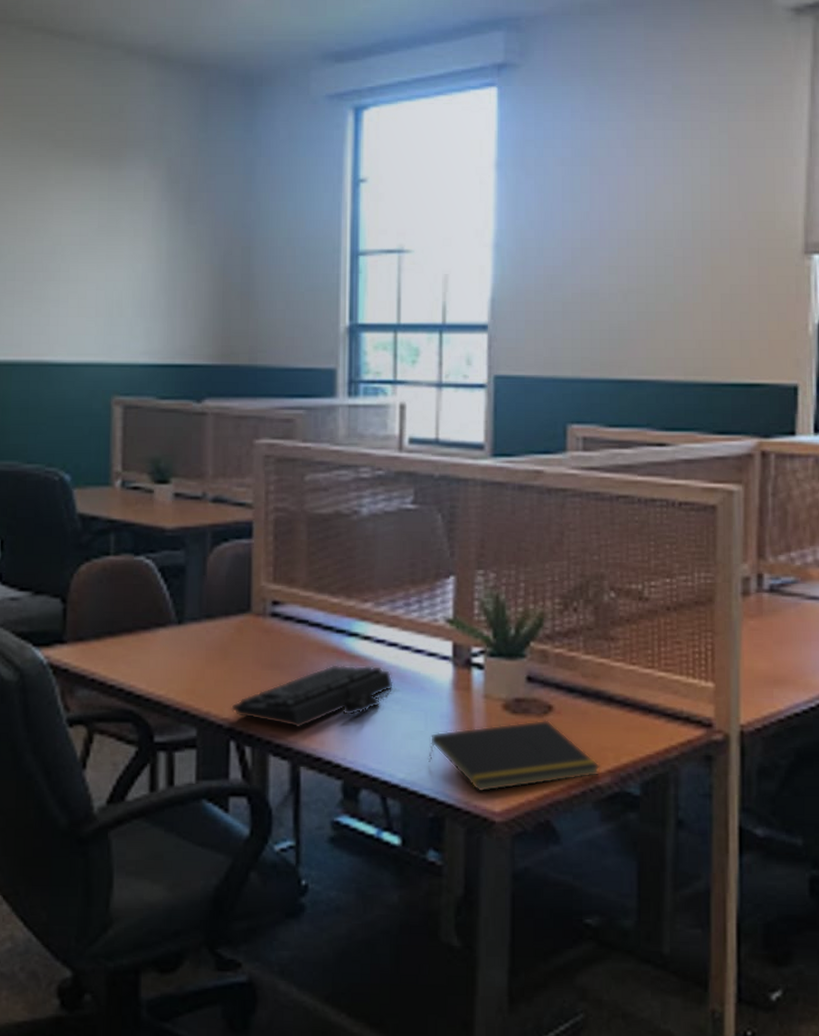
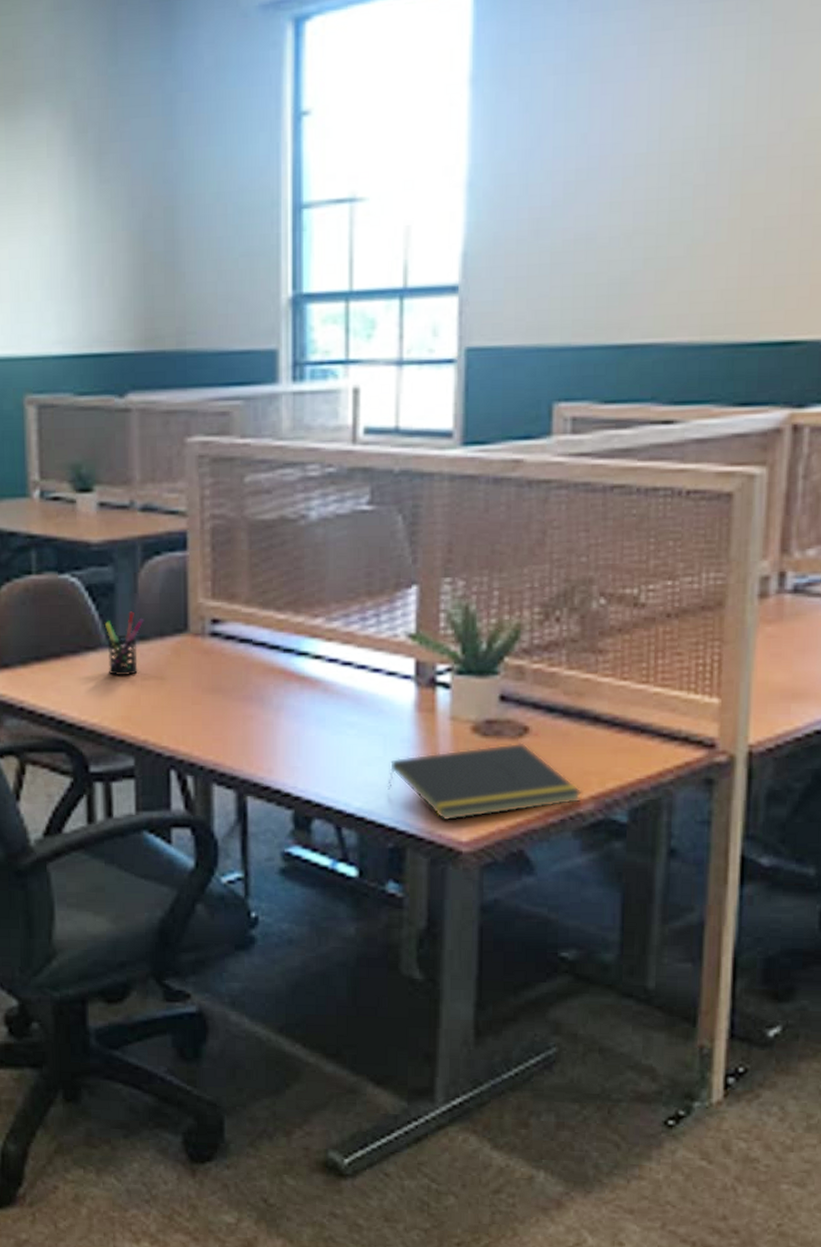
pen holder: none [175,592,211,652] -> present [105,611,144,676]
keyboard: present [231,665,393,728] -> none [170,687,348,756]

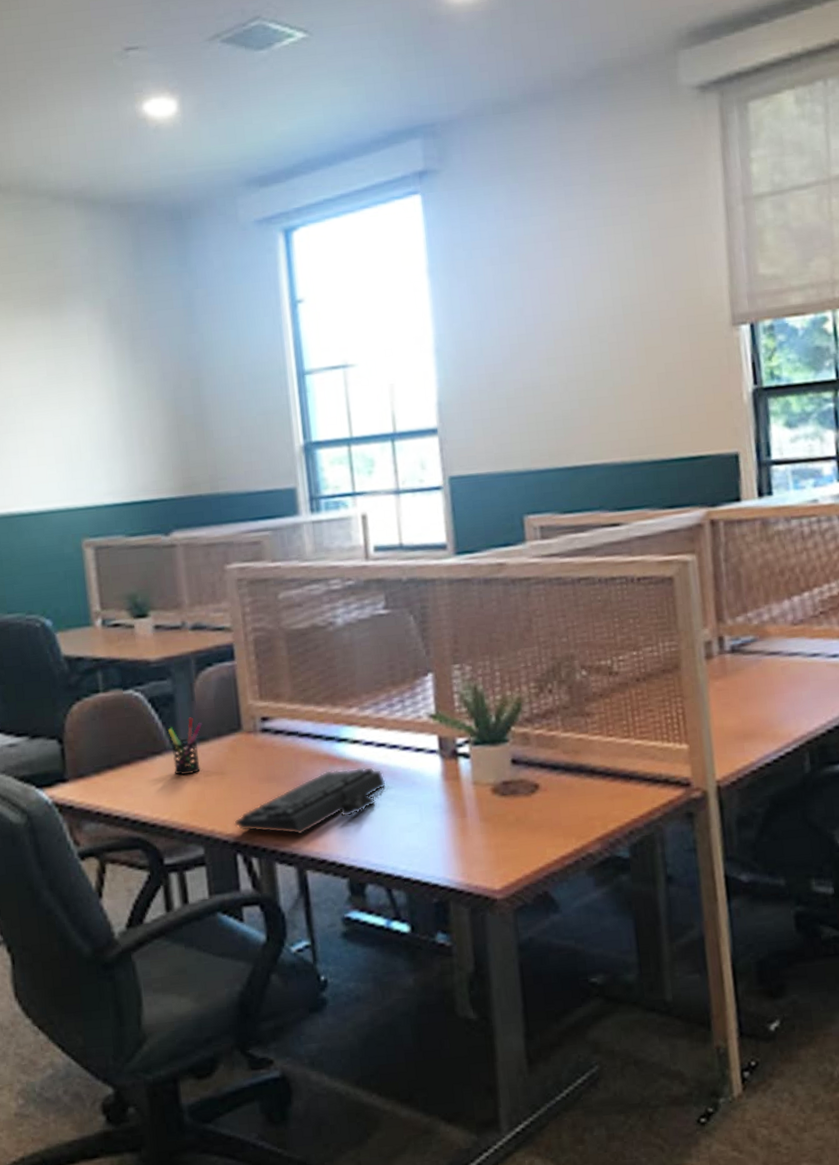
keyboard: none [170,687,348,756] -> present [234,767,386,835]
notepad: present [387,742,582,821] -> none [427,798,590,874]

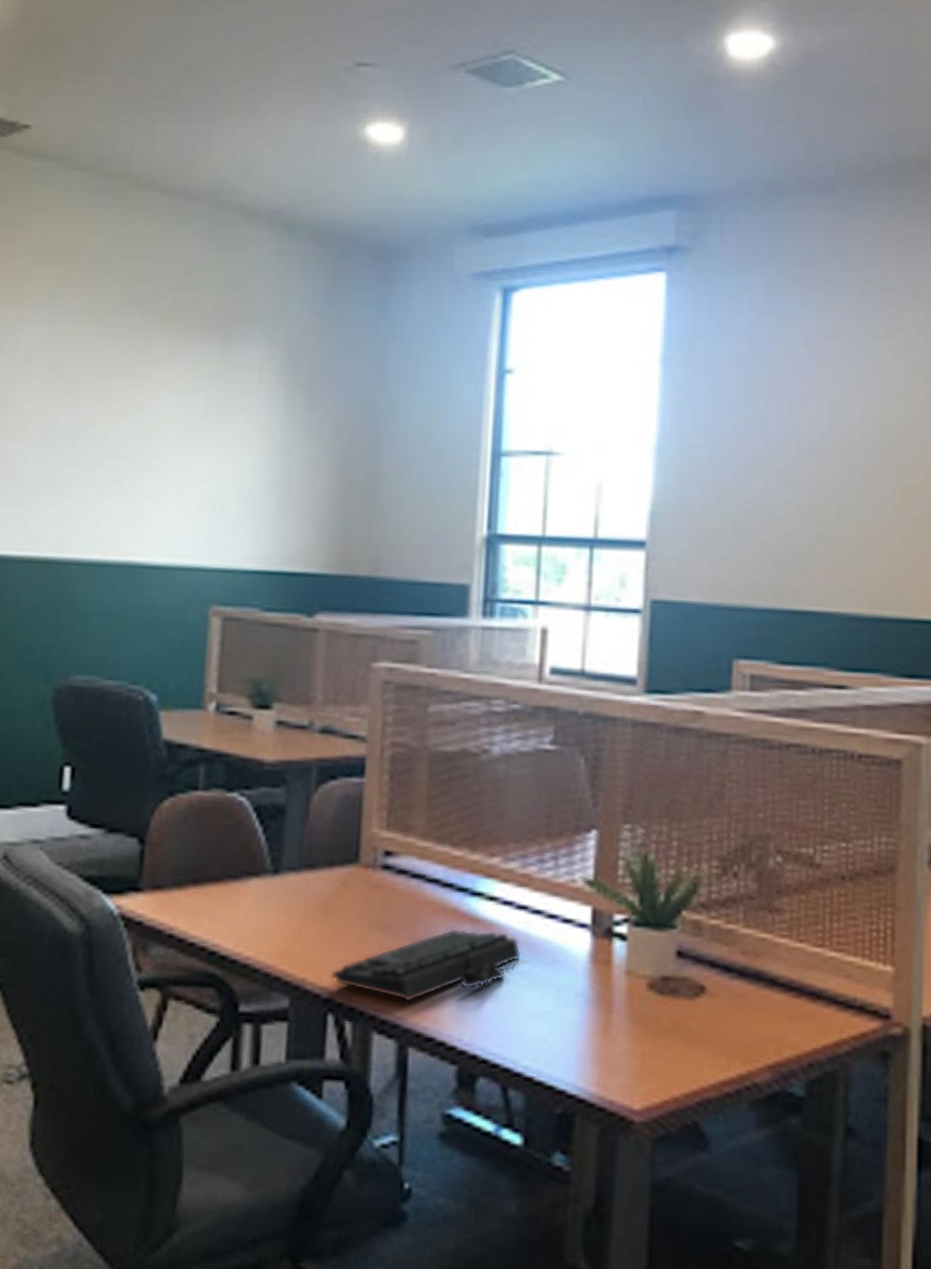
pen holder: present [168,717,203,775] -> none [271,837,314,907]

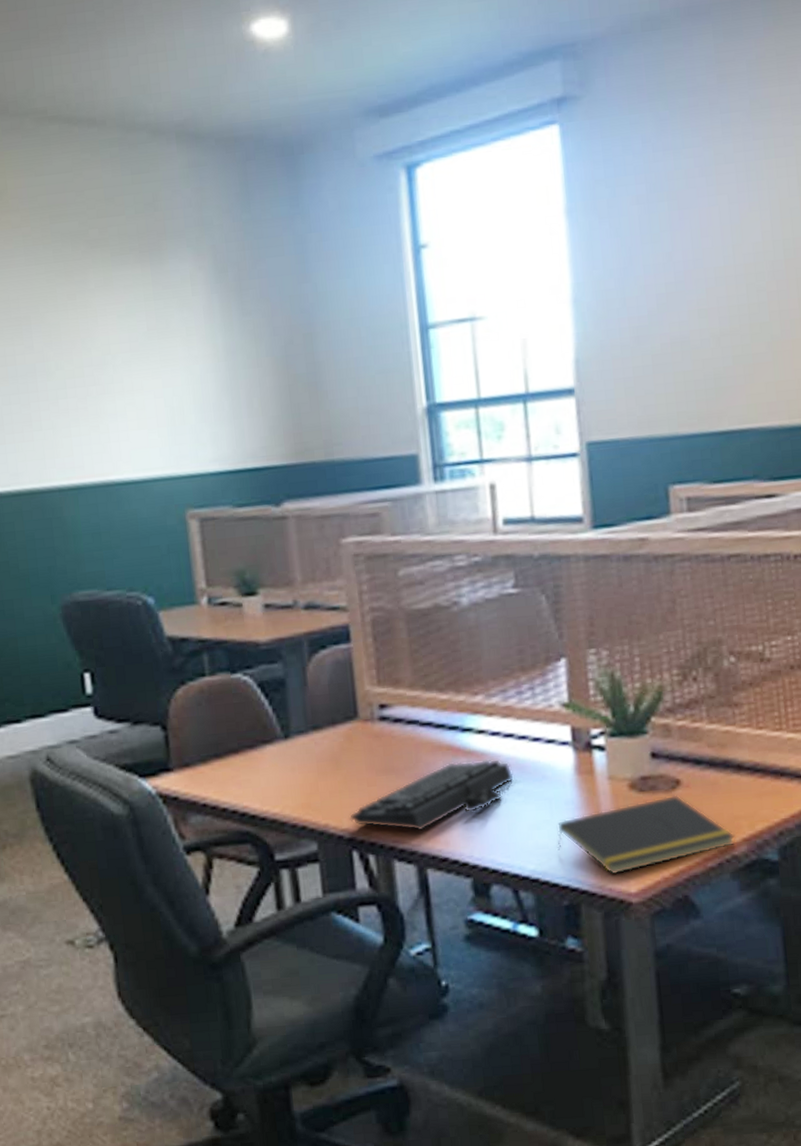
notepad: none [558,1002,758,1086] -> present [557,795,735,875]

